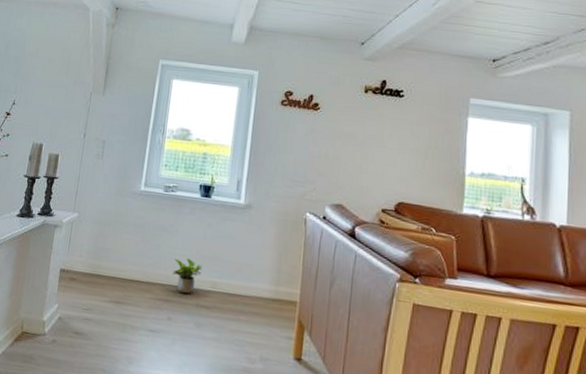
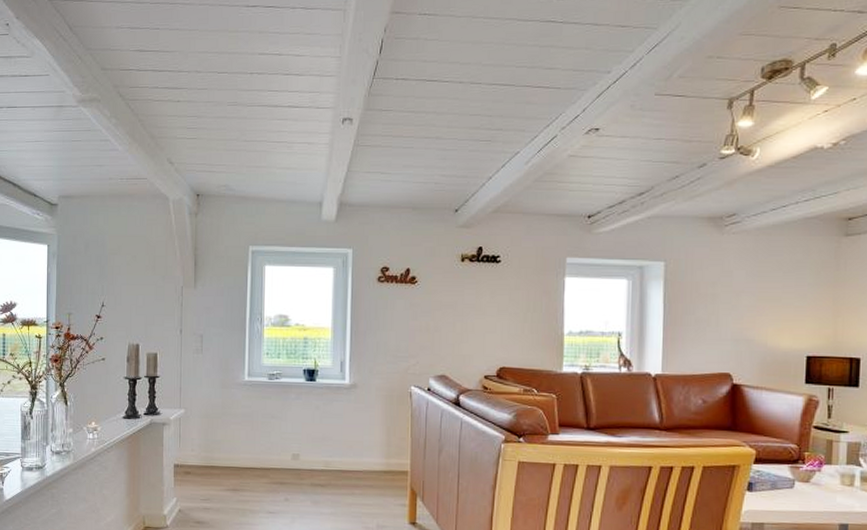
potted plant: present [173,258,203,294] -> none [286,442,314,475]

